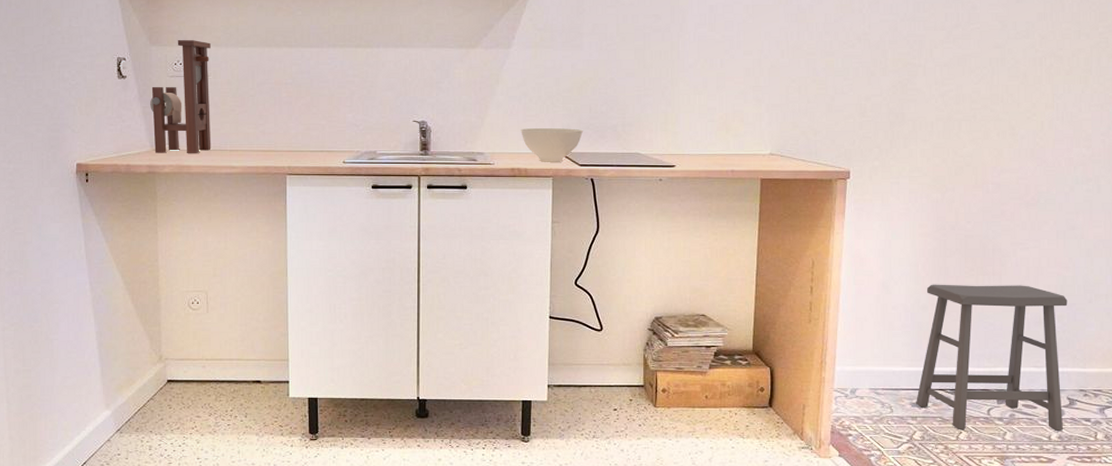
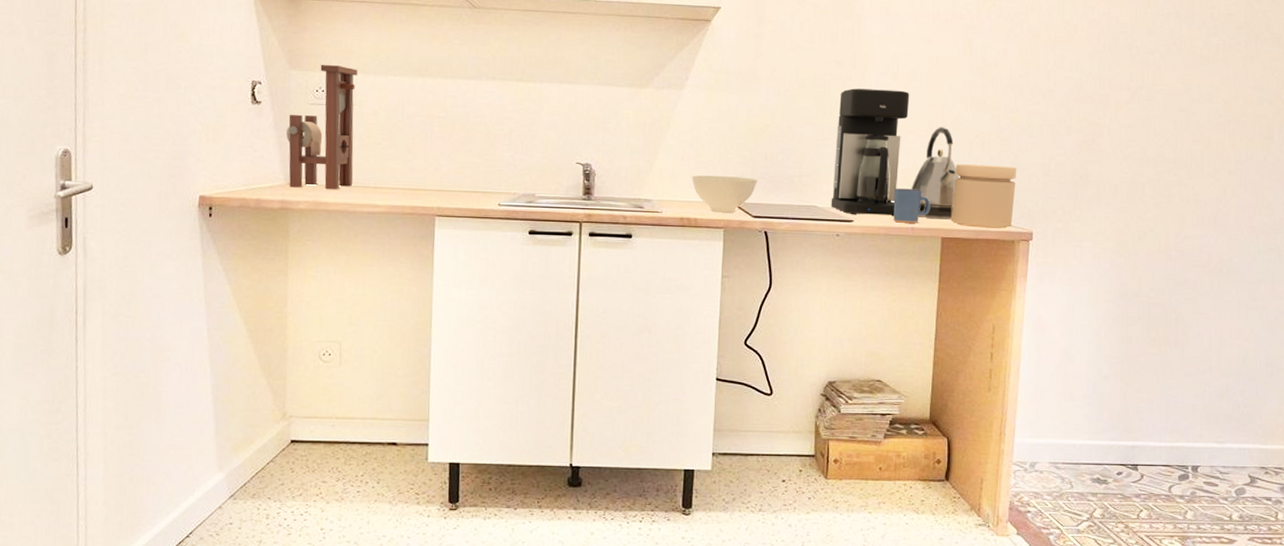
coffee maker: none [653,40,727,161] -> present [831,88,910,217]
mug: none [713,133,750,166] -> present [893,188,931,223]
kettle: none [729,73,777,162] -> present [910,127,959,220]
jar: none [769,108,834,168] -> present [951,164,1017,228]
stool: present [916,284,1068,431] -> none [1097,353,1249,510]

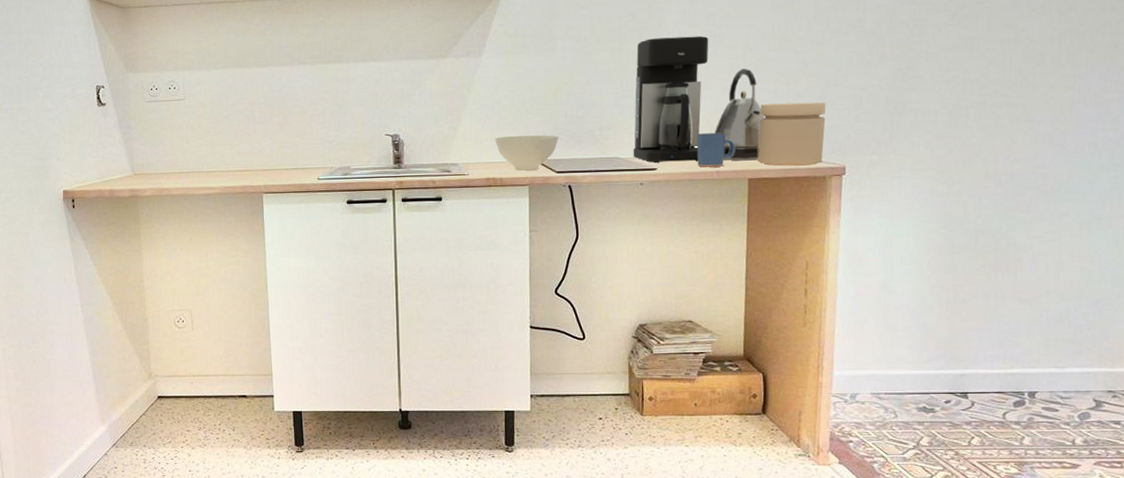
paper towel holder: present [286,65,357,189] -> none [129,65,190,177]

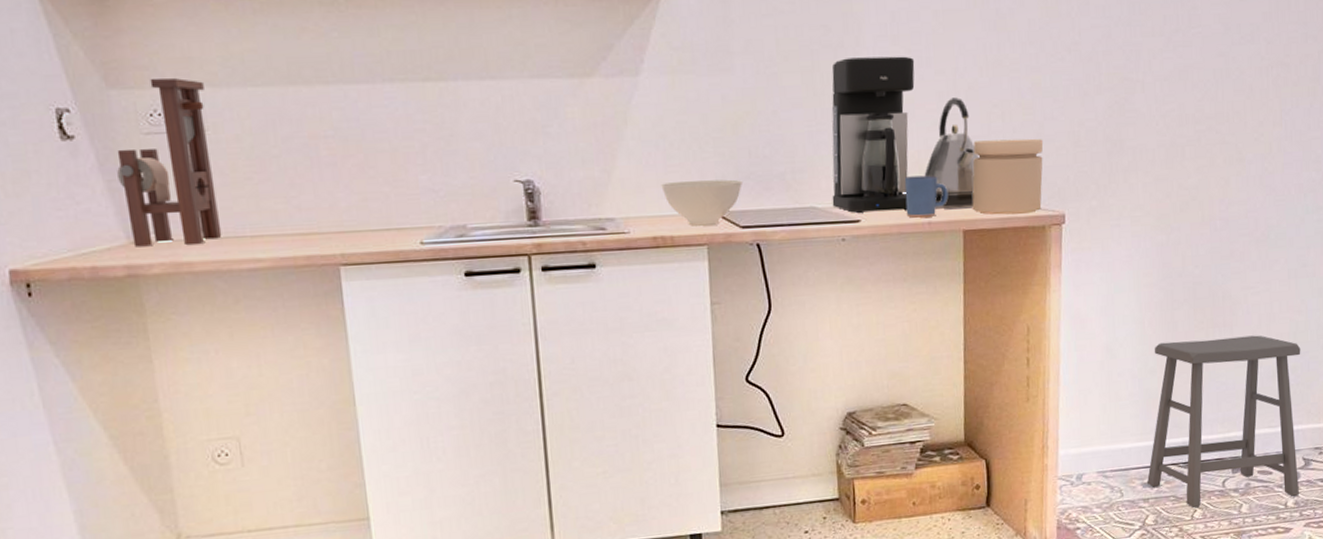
paper towel holder: none [129,65,190,177] -> present [117,78,222,247]
stool: none [923,281,1093,434] -> present [1147,335,1301,507]

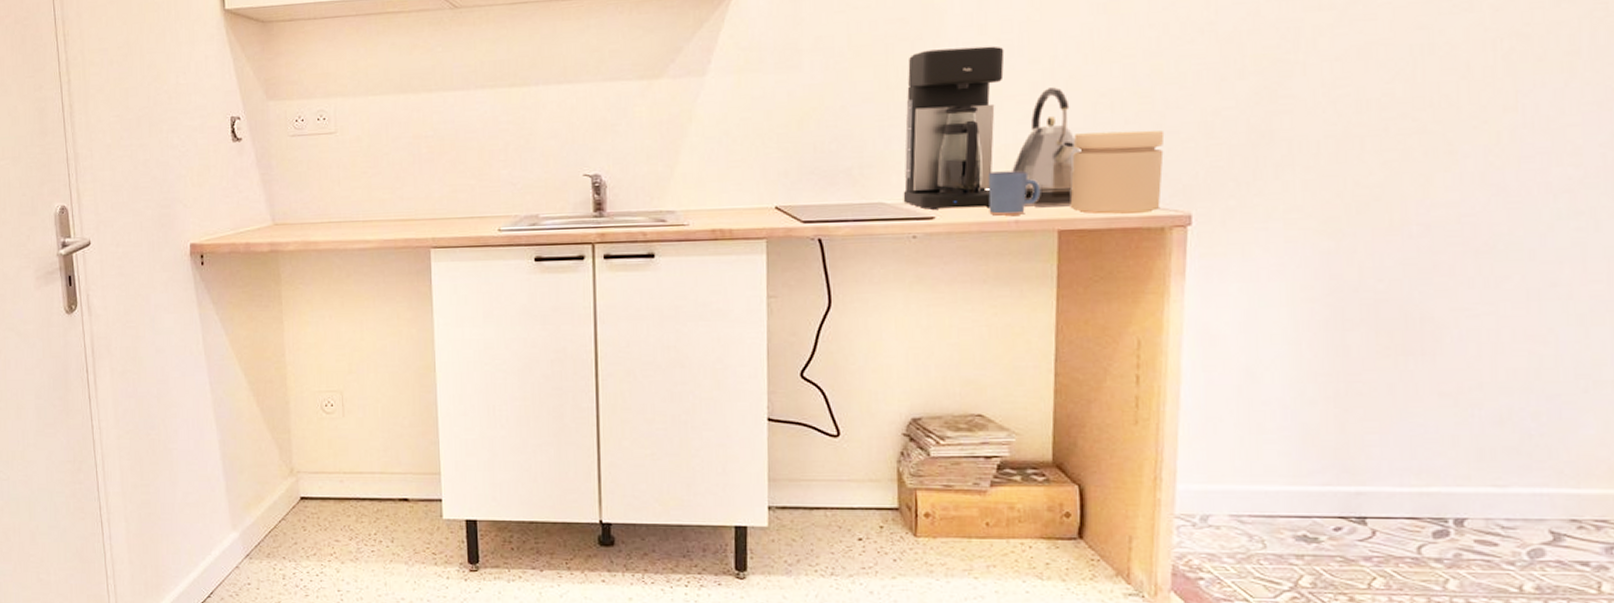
paper towel holder: present [117,78,222,247] -> none [269,90,341,228]
bowl: present [661,179,744,226] -> none [722,174,807,220]
stool: present [1147,335,1301,507] -> none [1302,368,1547,579]

